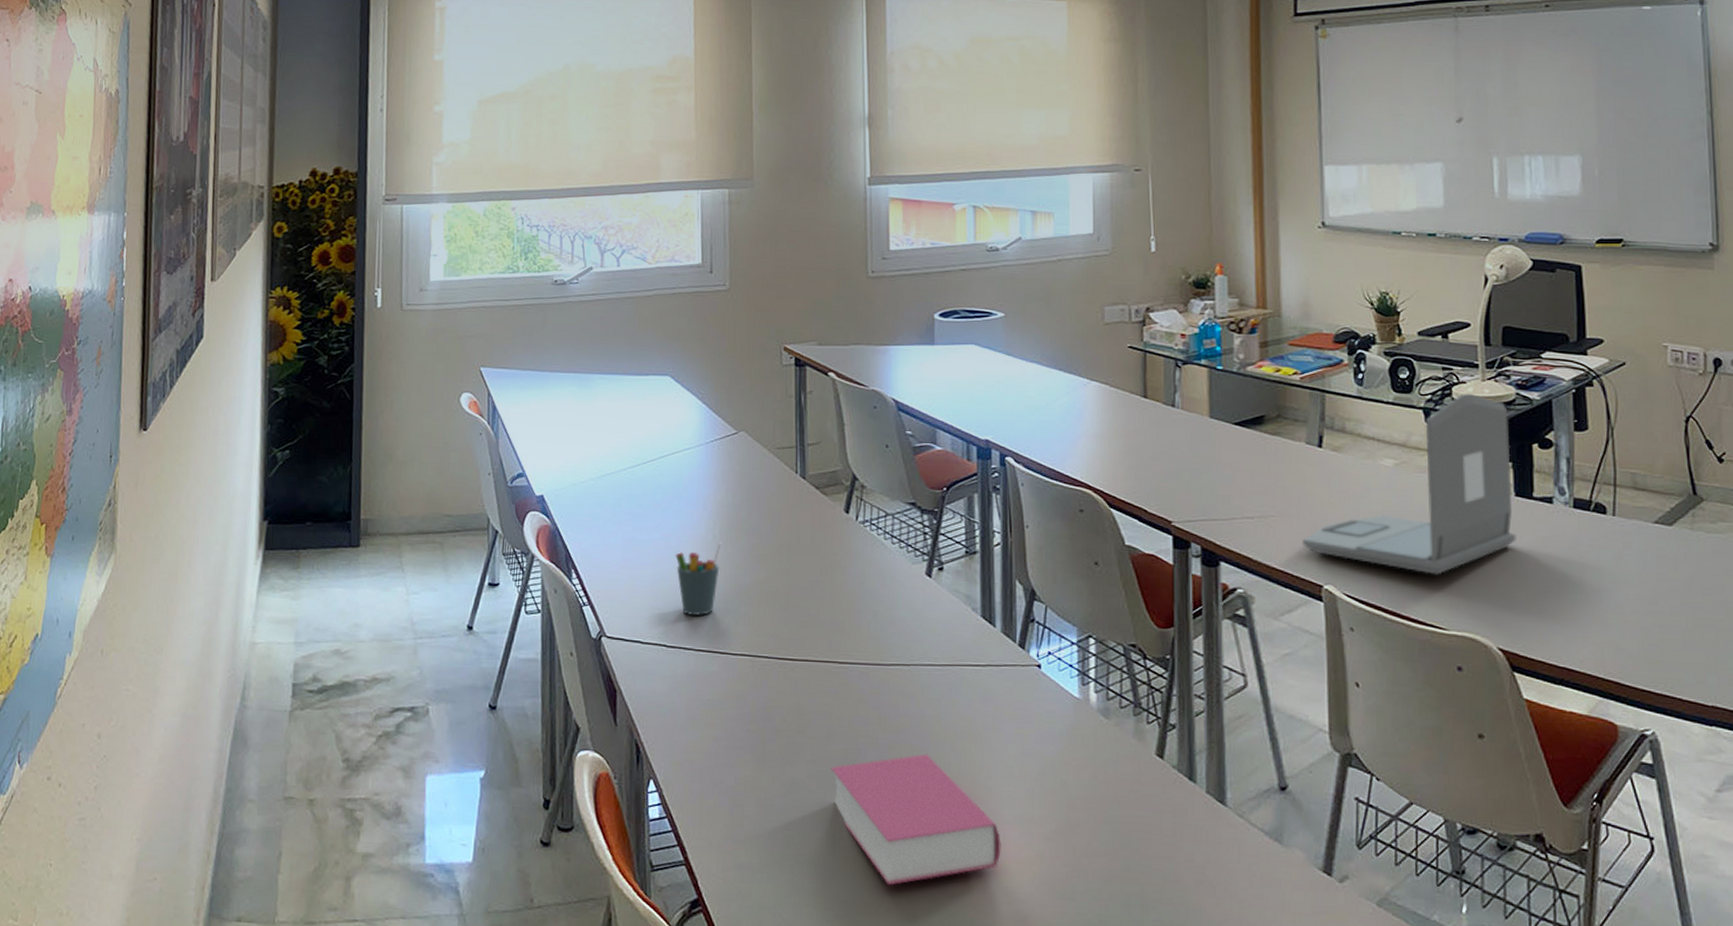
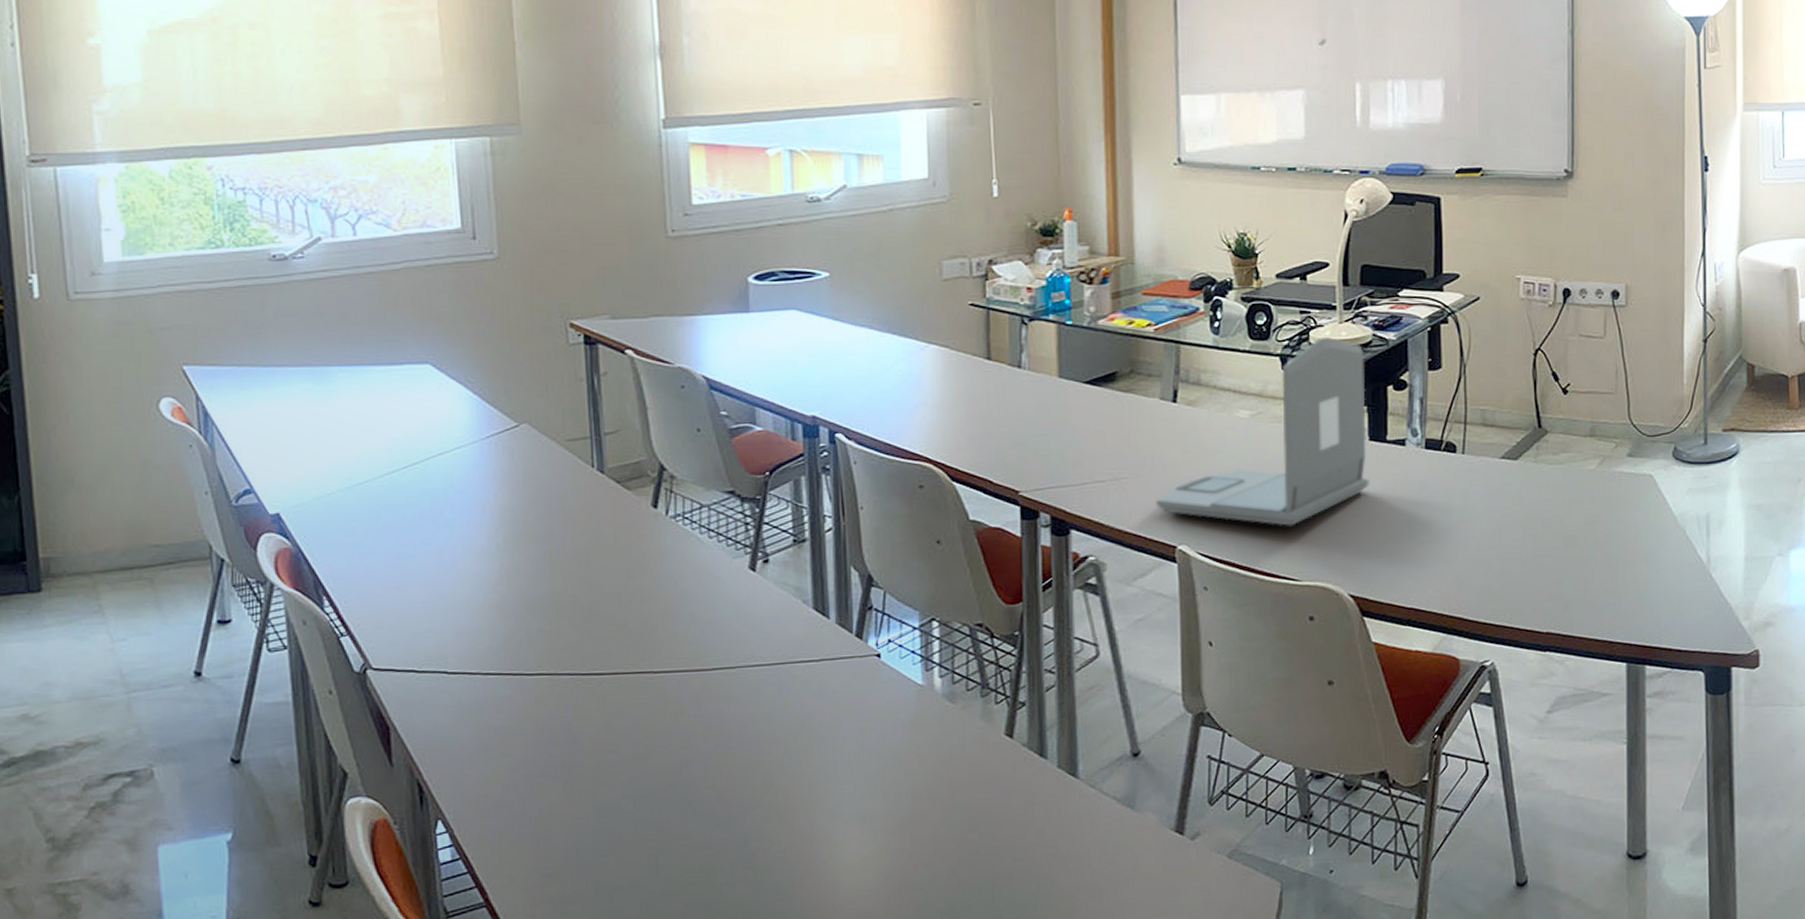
pen holder: present [675,542,722,615] -> none [451,551,507,636]
book: present [830,753,1001,886] -> none [649,759,843,900]

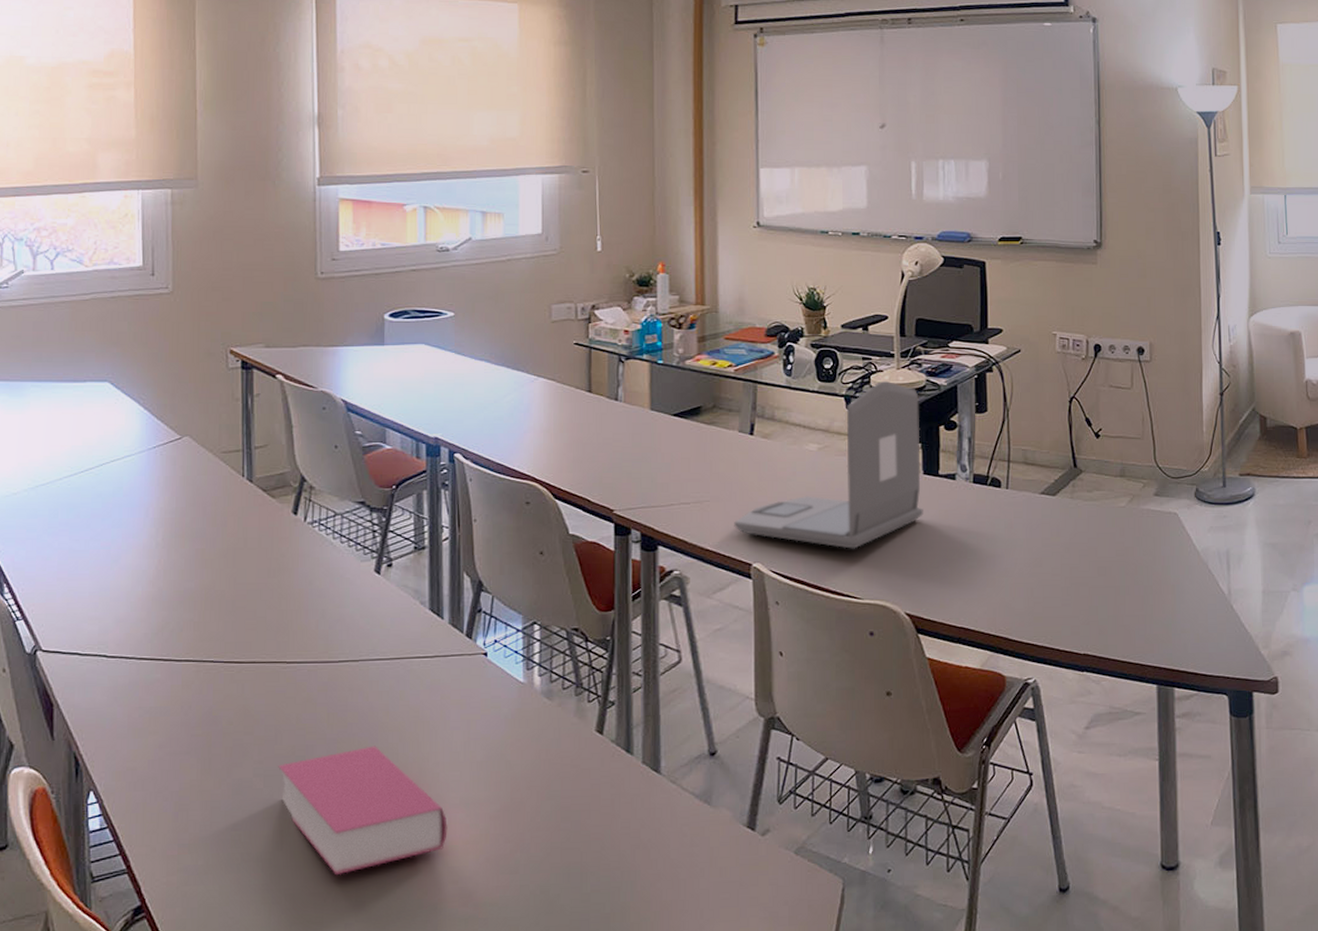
book: none [649,759,843,900] -> present [278,745,448,876]

